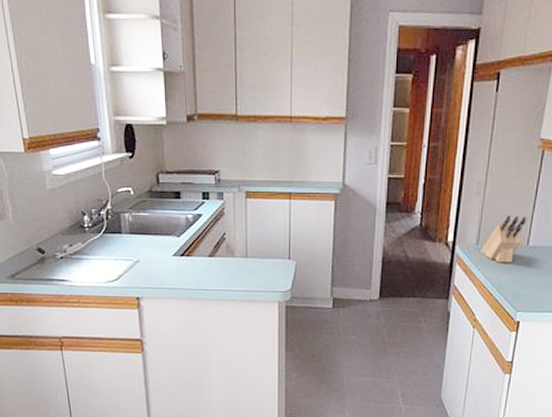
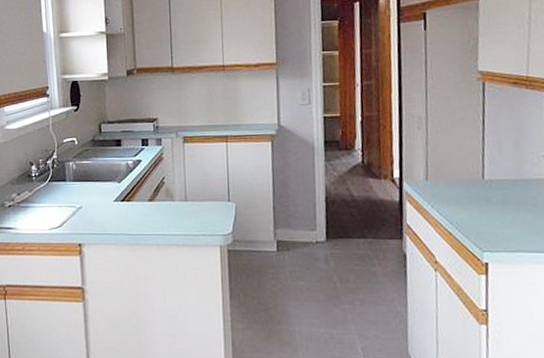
knife block: present [481,215,527,263] -> none [431,148,478,199]

